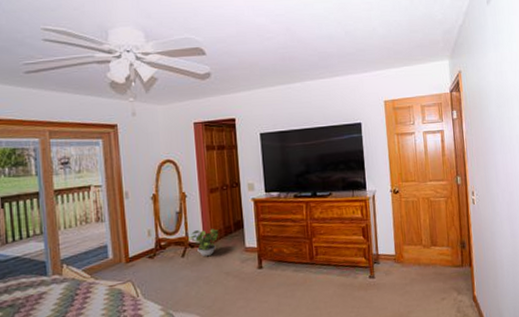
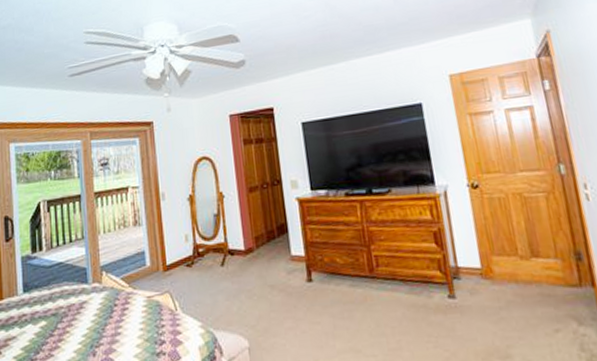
potted plant: present [187,229,219,256] -> none [226,233,261,265]

